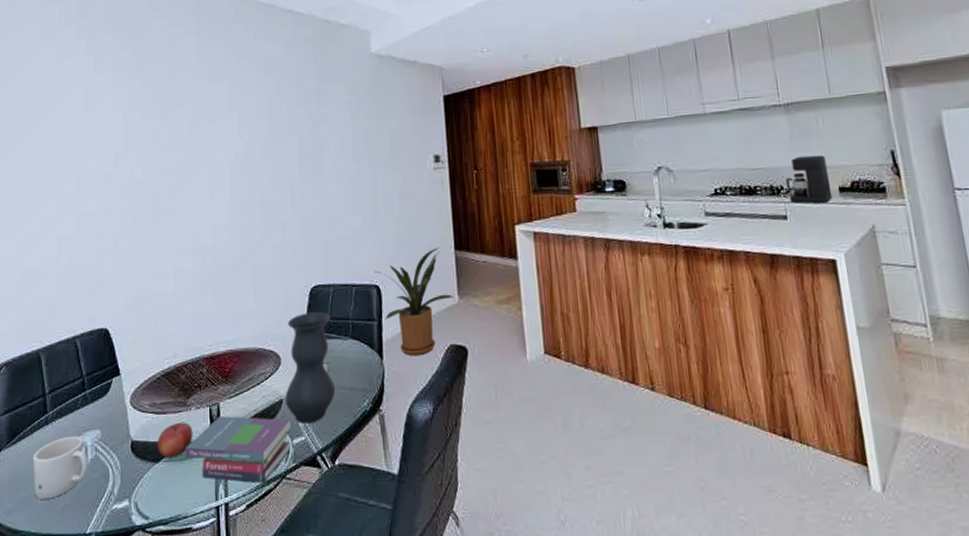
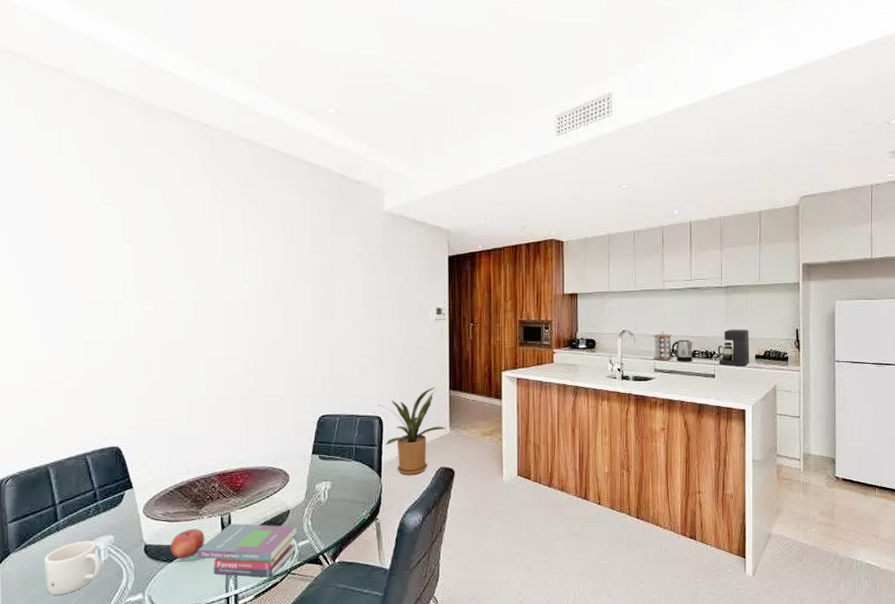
vase: present [285,312,336,424] -> none [292,437,338,530]
spice rack: none [696,164,727,202] -> present [652,331,673,361]
kettle: none [724,173,754,202] -> present [672,340,693,362]

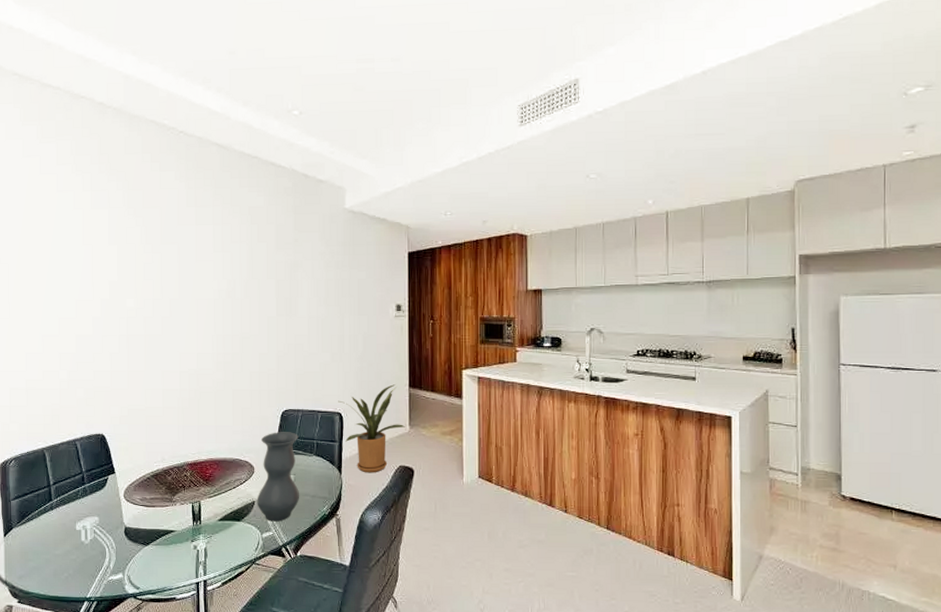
mug: present [43,540,102,595] -> none [40,520,88,569]
fruit: present [170,528,205,558] -> none [146,514,178,542]
books: present [197,523,297,578] -> none [170,512,261,567]
vase: none [292,437,338,530] -> present [257,432,300,522]
spice rack: present [652,331,673,361] -> none [624,329,647,362]
kettle: present [672,340,693,362] -> none [646,339,670,363]
coffee maker: present [718,329,750,367] -> none [699,328,737,369]

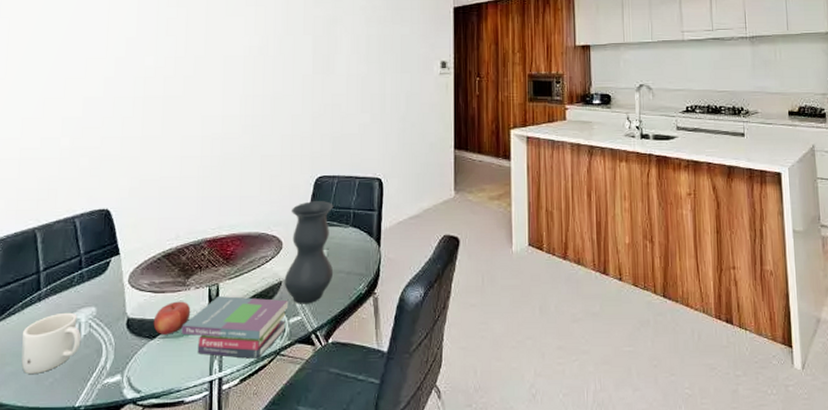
mug: none [40,520,88,569] -> present [21,312,81,374]
fruit: none [146,514,178,542] -> present [153,301,191,335]
books: none [170,512,261,567] -> present [181,296,289,360]
house plant: present [338,384,406,473] -> none [378,146,451,245]

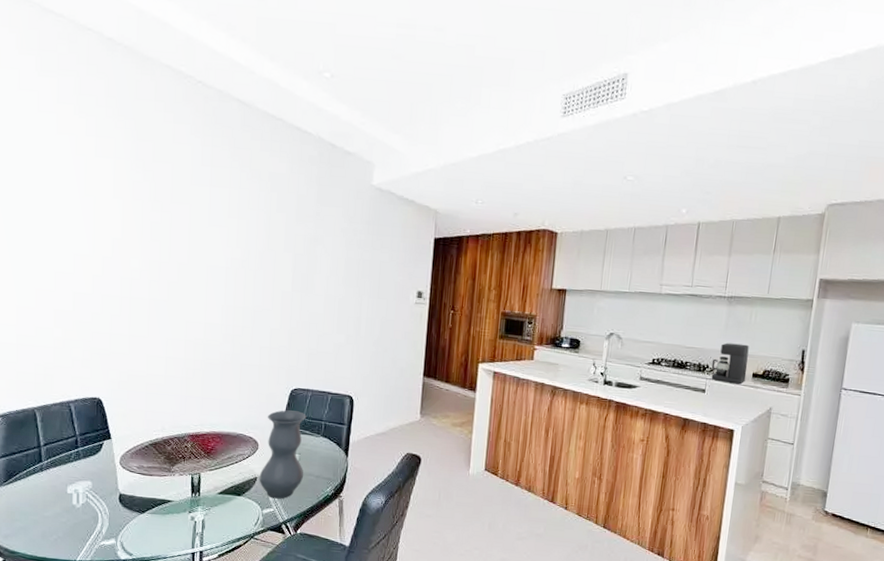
mug: present [21,312,81,374] -> none [28,483,80,531]
fruit: present [153,301,191,335] -> none [142,484,176,511]
books: present [181,296,289,360] -> none [167,484,263,540]
coffee maker: none [746,83,783,124] -> present [711,343,749,384]

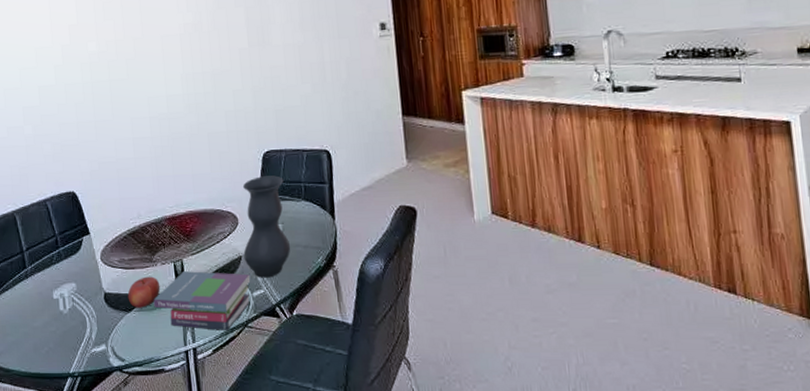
fruit: none [142,484,176,511] -> present [127,276,161,308]
books: none [167,484,263,540] -> present [153,271,251,331]
coffee maker: present [711,343,749,384] -> none [741,15,790,65]

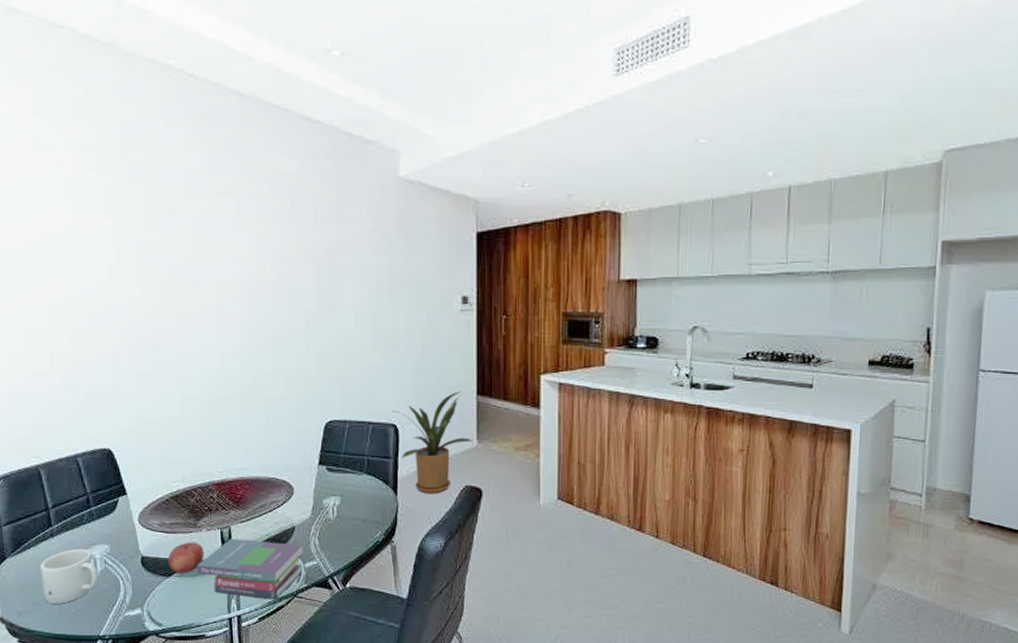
mug: none [16,288,67,343] -> present [39,548,98,604]
vase: present [242,175,291,278] -> none [297,446,349,550]
house plant: none [324,113,403,217] -> present [392,391,473,494]

